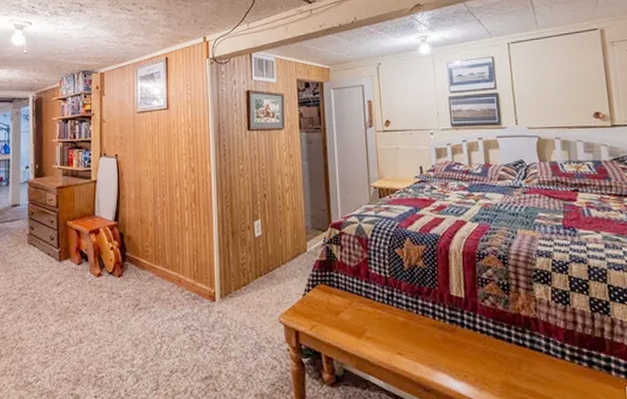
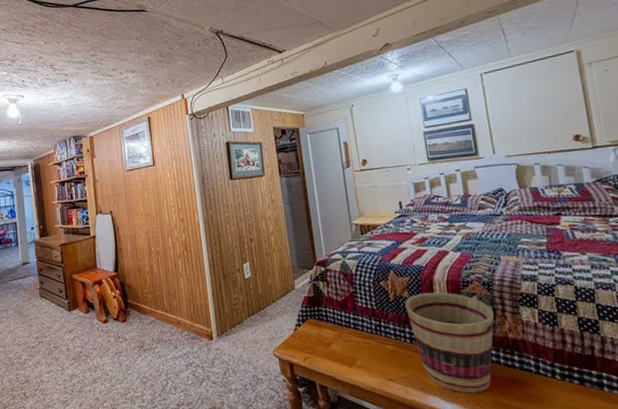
basket: none [419,262,508,372] -> present [405,292,495,394]

